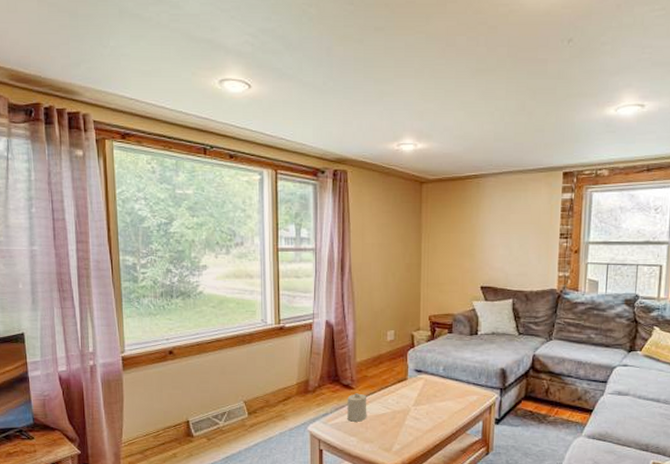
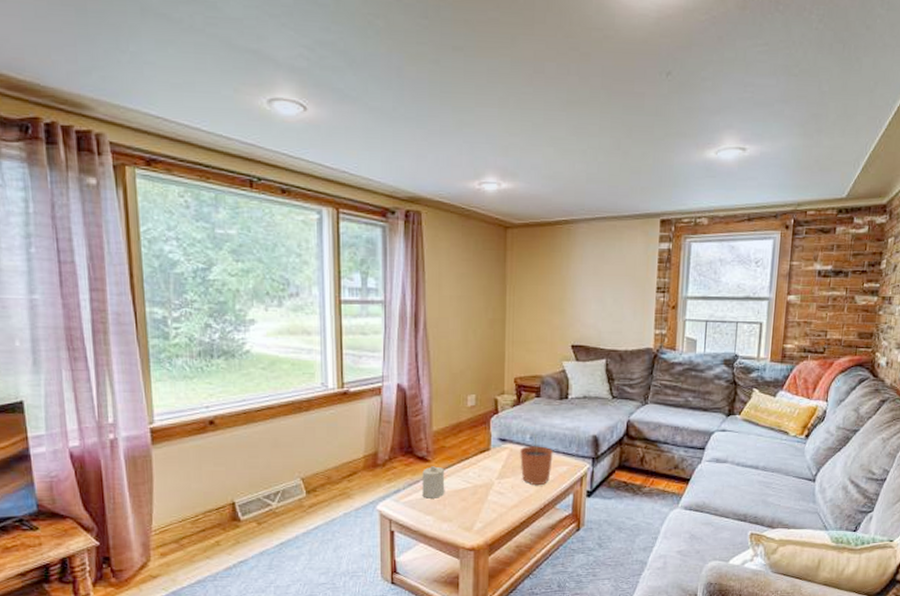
plant pot: none [434,366,464,412] -> present [520,434,553,485]

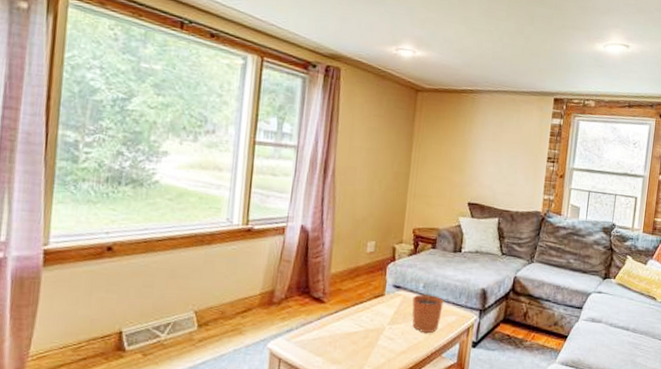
candle: present [422,466,445,499] -> none [314,308,339,340]

